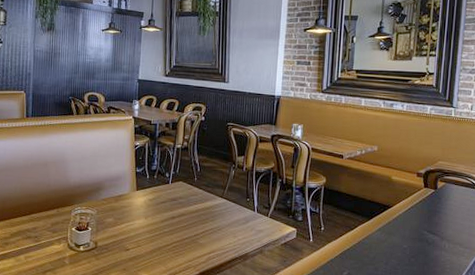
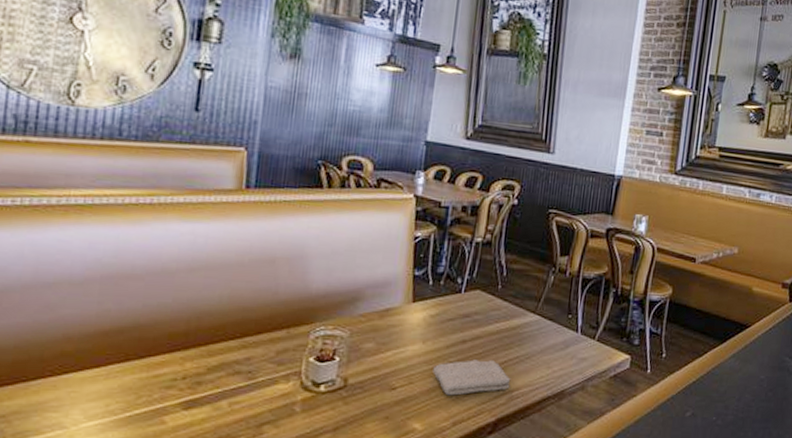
washcloth: none [153,230,208,256] -> present [433,359,511,396]

